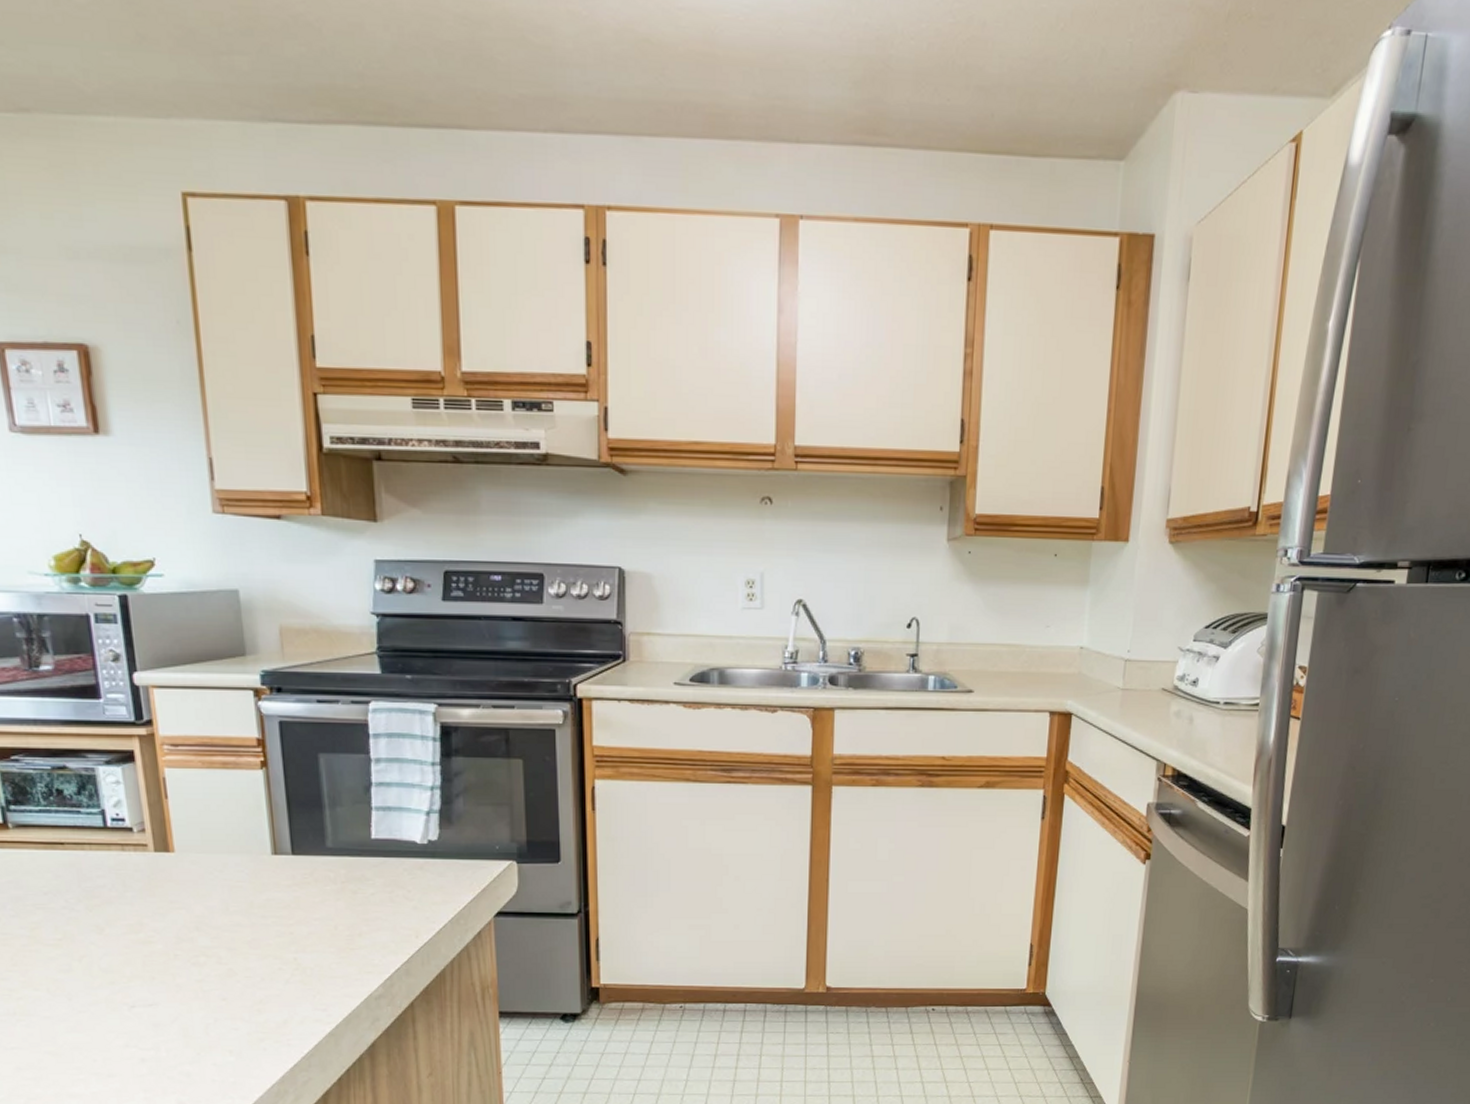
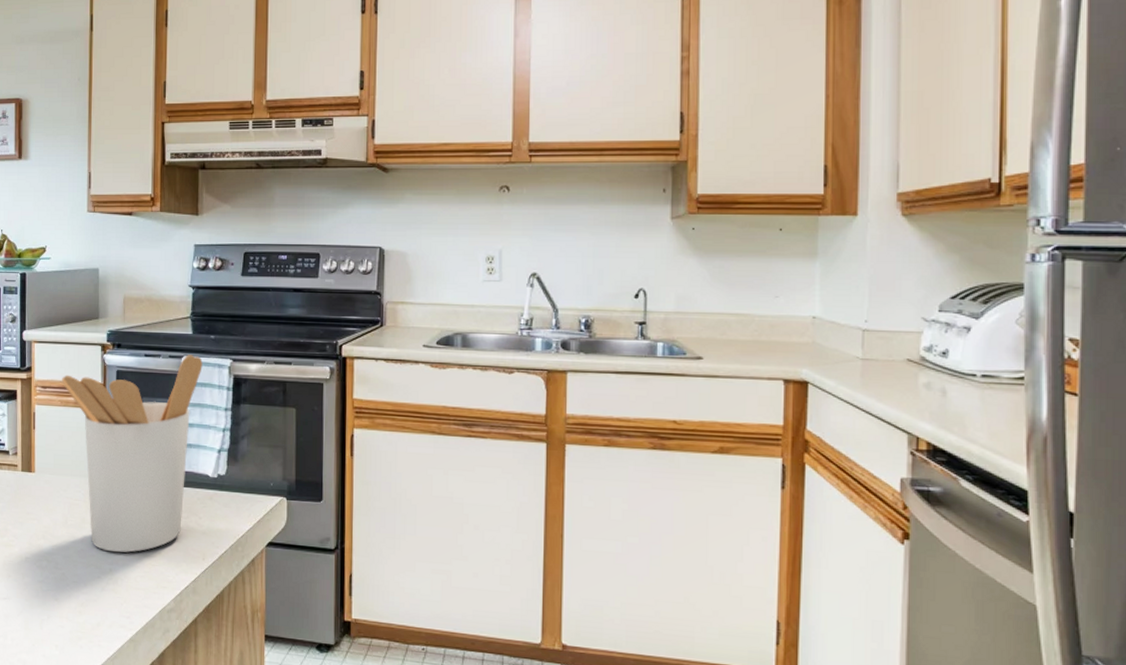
utensil holder: none [200,699,398,939] -> present [62,355,203,553]

